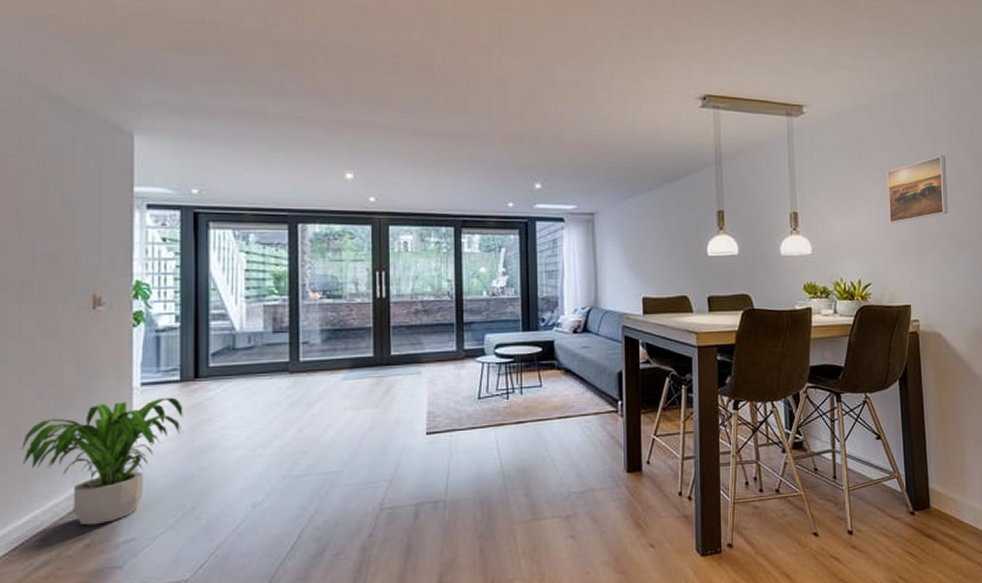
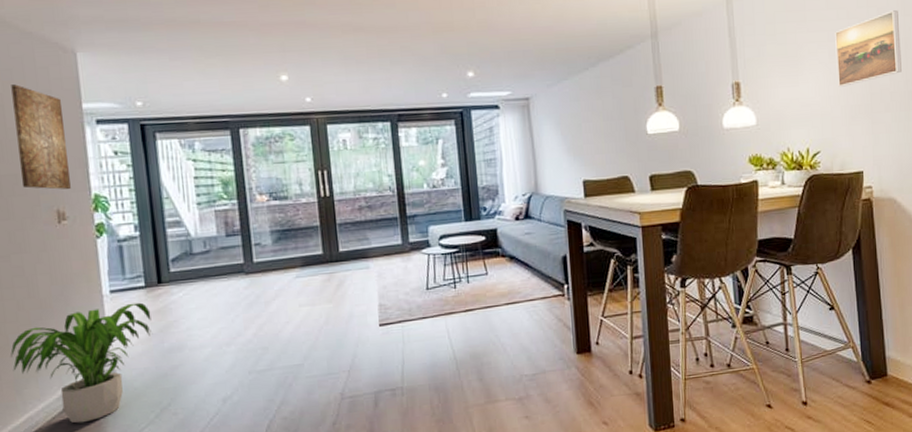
wall art: none [59,162,112,275] -> present [11,84,71,190]

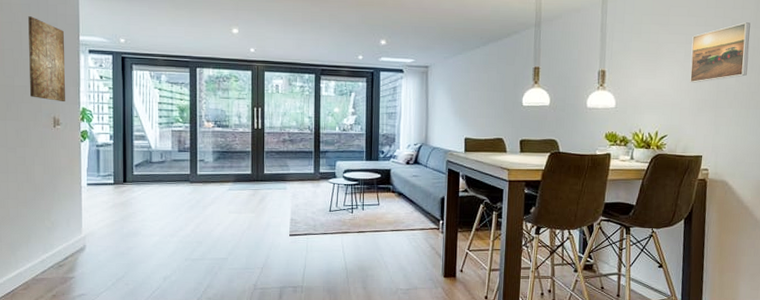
potted plant: present [10,302,152,424] -> none [10,195,116,282]

